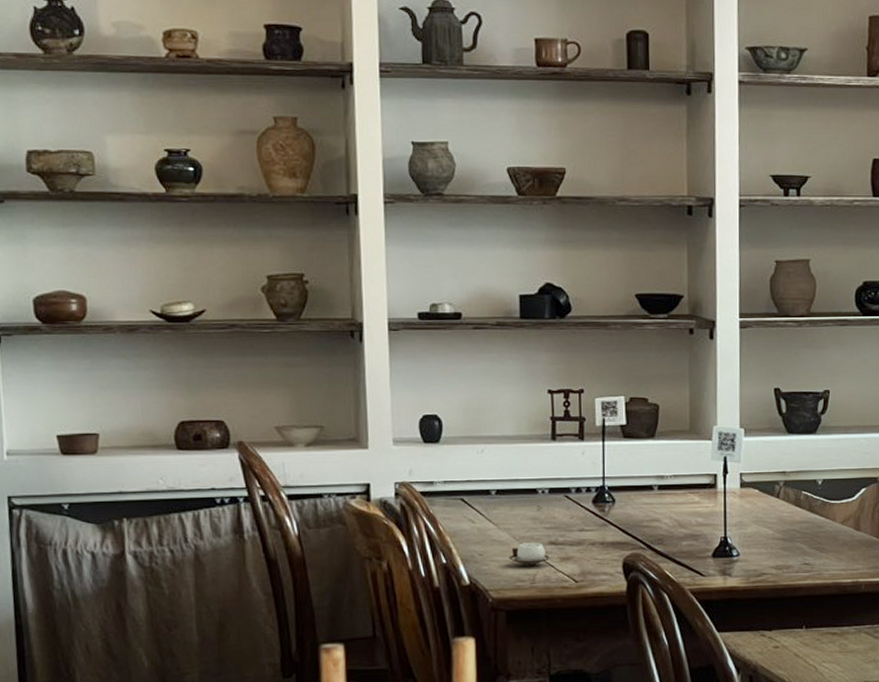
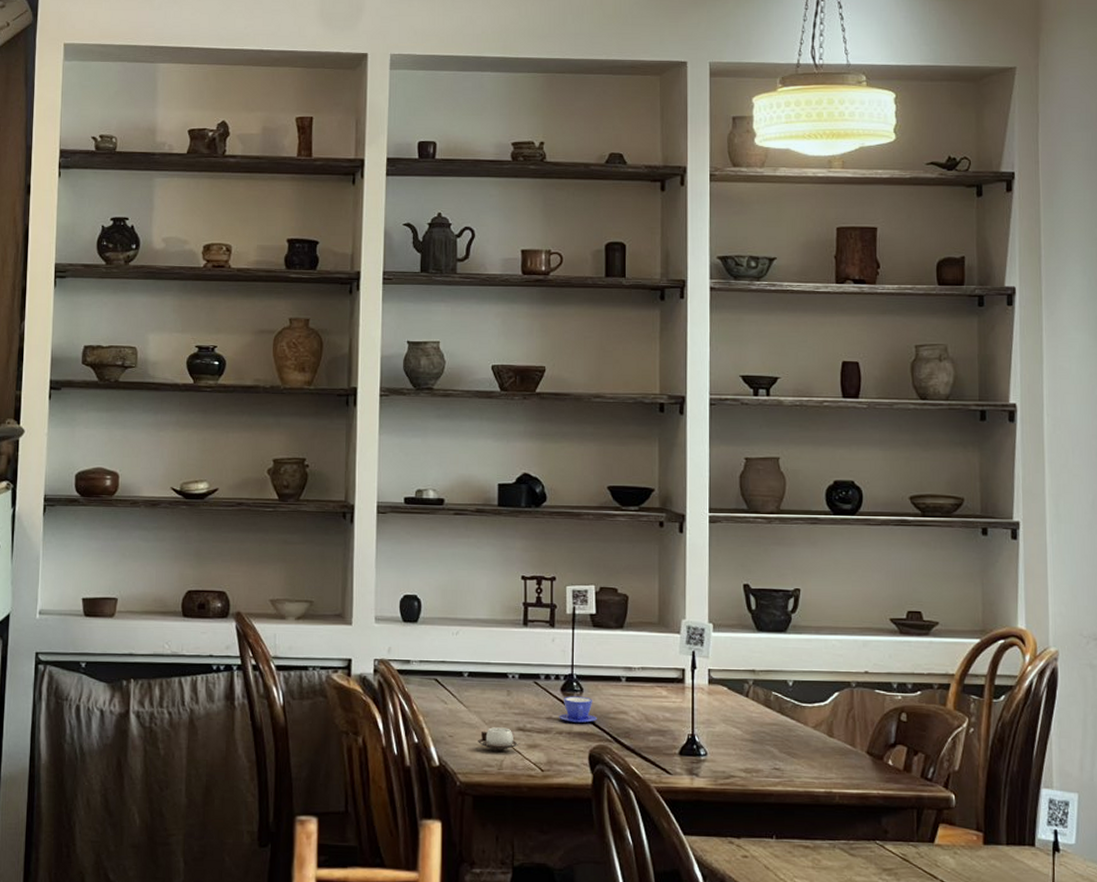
teacup: none [591,507,630,534] -> present [559,696,597,724]

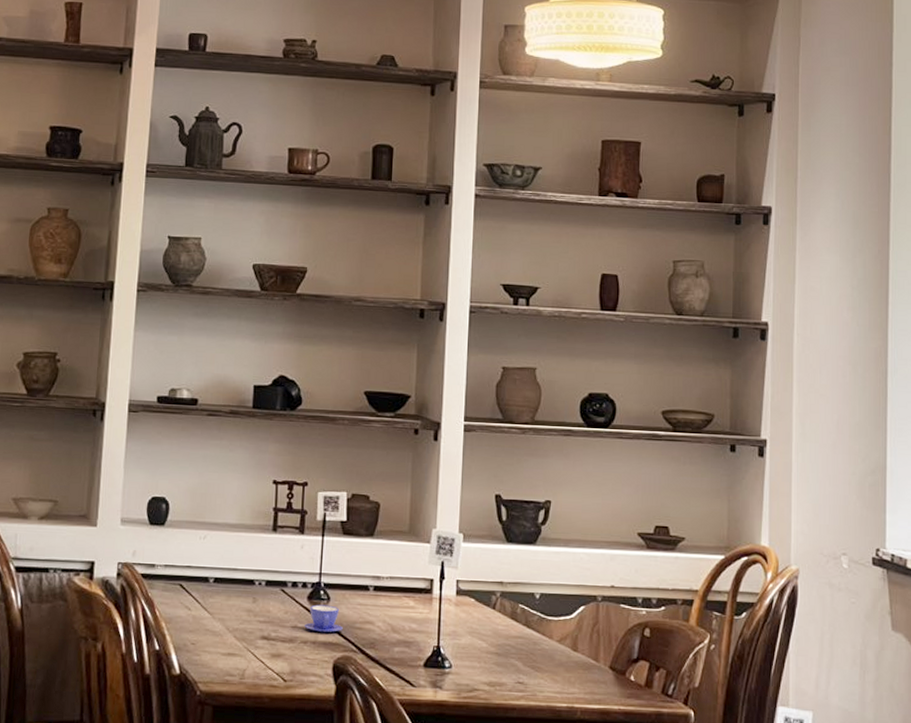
cup: present [478,727,521,750] -> none [220,635,264,659]

